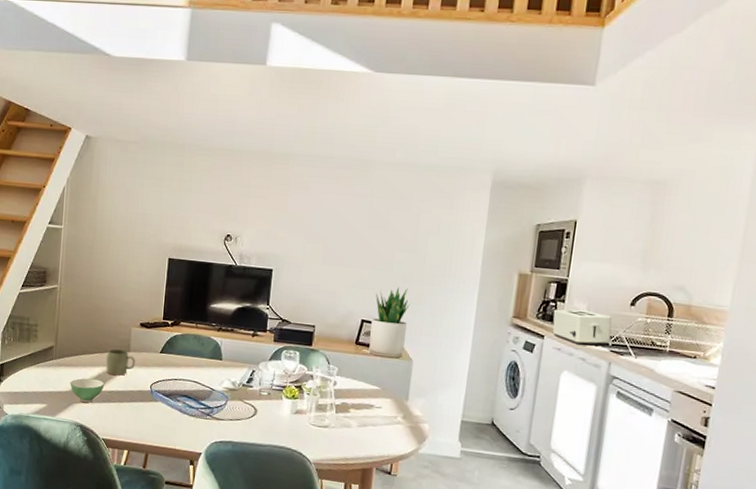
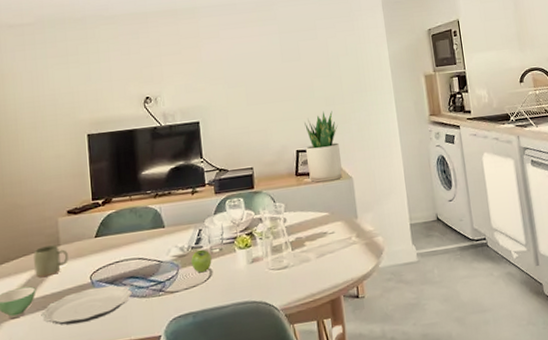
plate: none [105,395,184,424] -> present [41,285,133,325]
fruit: none [239,388,259,410] -> present [191,249,212,273]
toaster: present [552,309,612,346] -> none [461,95,514,128]

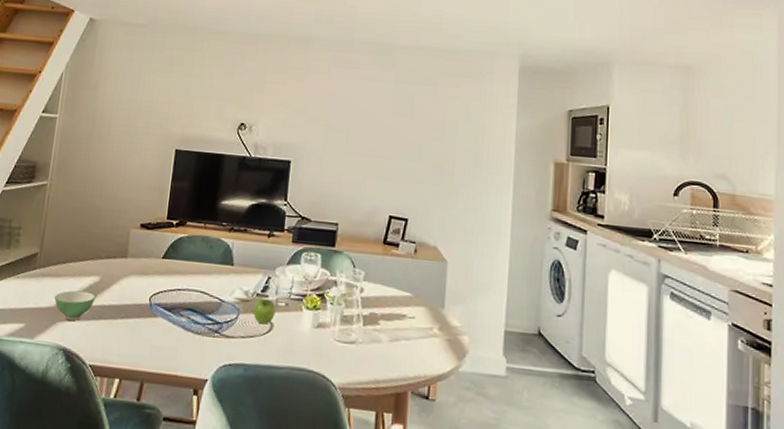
mug: present [34,245,68,278] -> none [98,254,133,287]
plate: present [41,285,133,325] -> none [95,309,189,344]
planter: present [304,111,342,183] -> none [398,178,441,260]

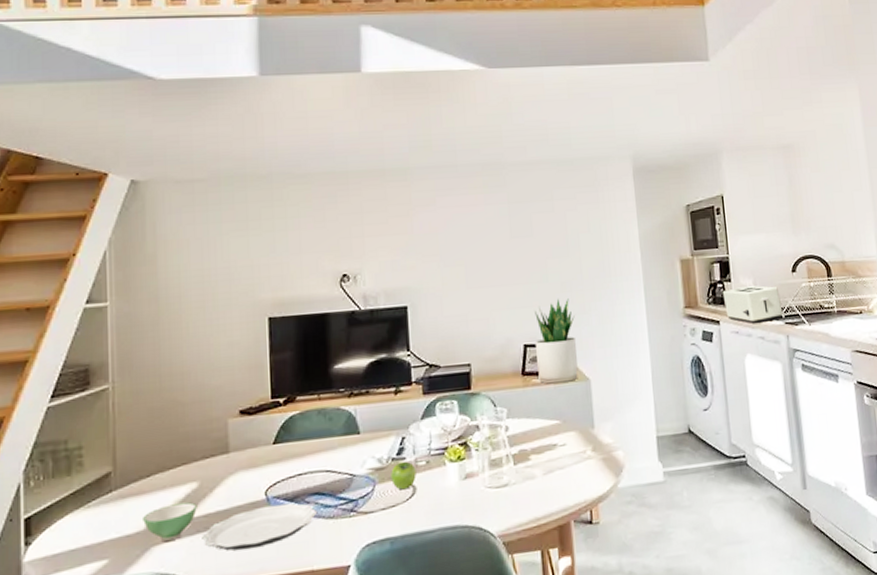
plate: none [95,309,189,344] -> present [202,502,318,551]
planter: none [398,178,441,260] -> present [535,298,578,384]
toaster: none [594,200,658,241] -> present [722,285,783,324]

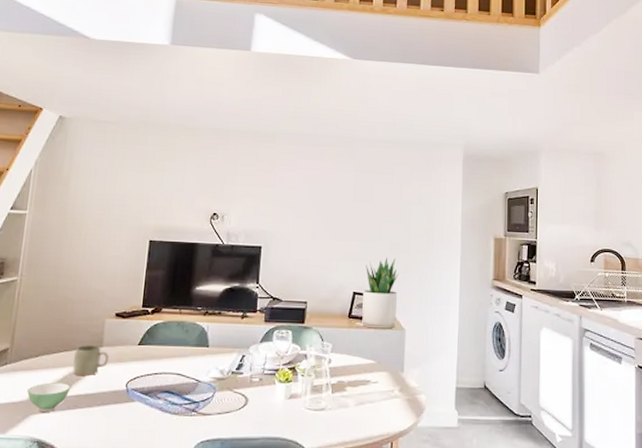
mug: none [196,452,239,492] -> present [73,345,109,376]
plate: present [202,502,318,551] -> none [71,395,166,430]
fruit: present [391,461,417,490] -> none [229,375,250,400]
toaster: present [722,285,783,324] -> none [527,268,579,302]

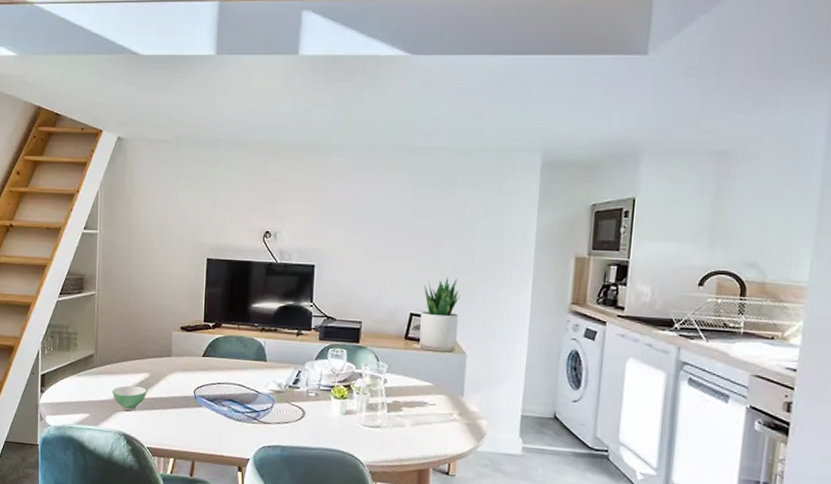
mug: present [73,345,109,376] -> none [148,354,177,382]

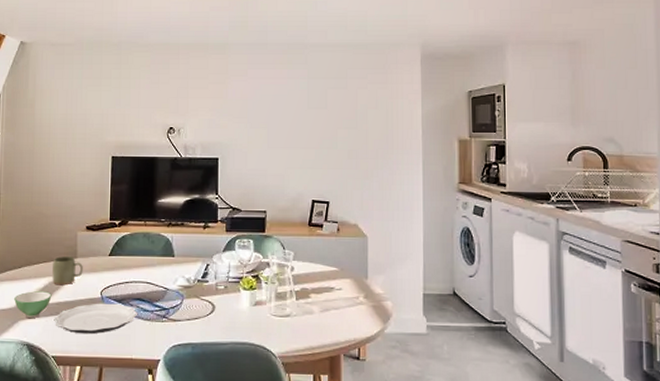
mug: none [148,354,177,382] -> present [52,256,83,285]
plate: none [149,401,230,430] -> present [54,303,138,334]
planter: present [419,277,461,352] -> none [322,163,358,236]

